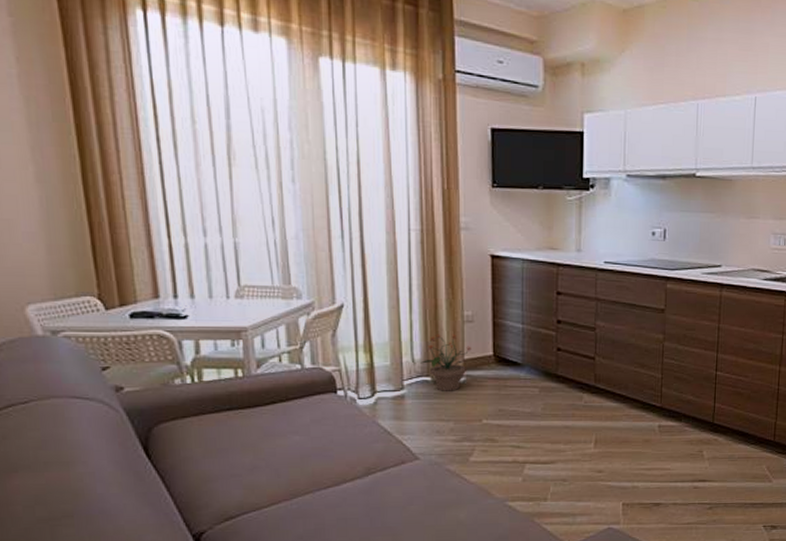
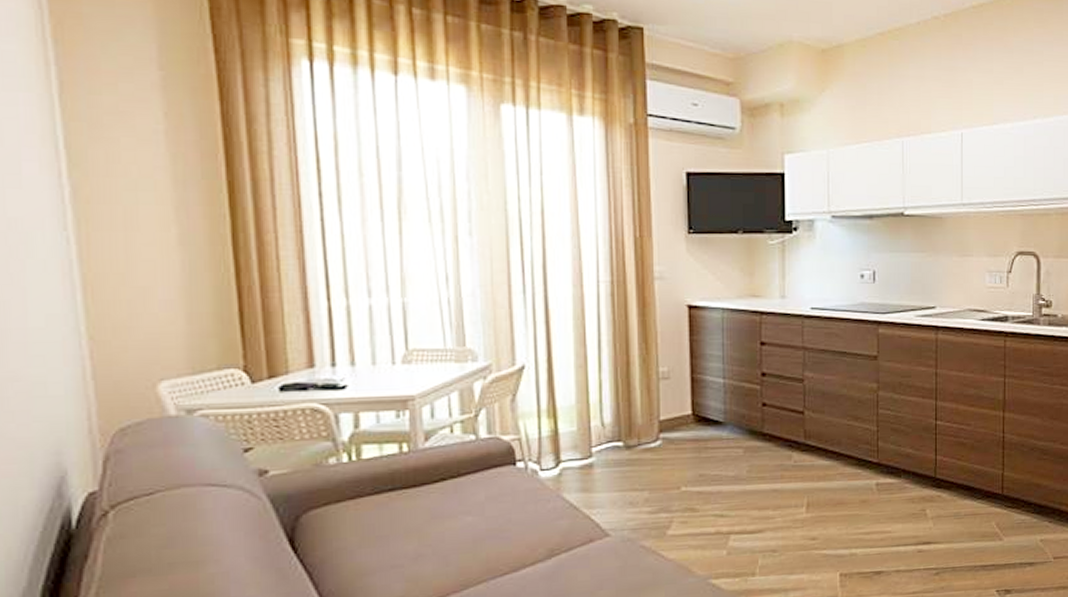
potted plant: present [421,334,472,391] -> none [611,393,668,457]

